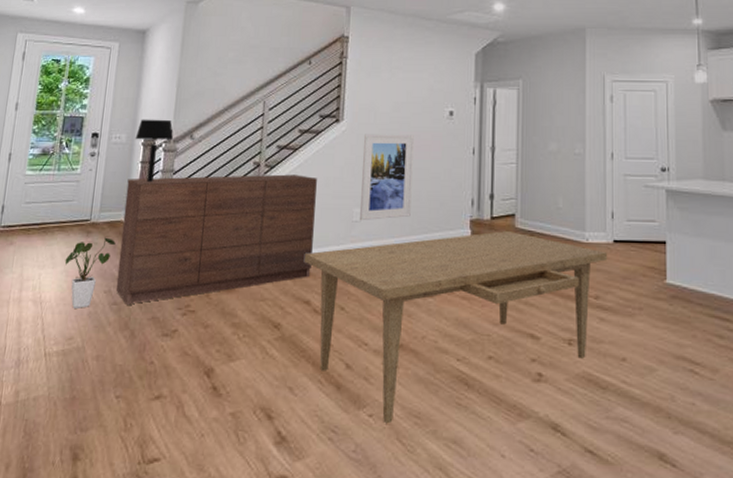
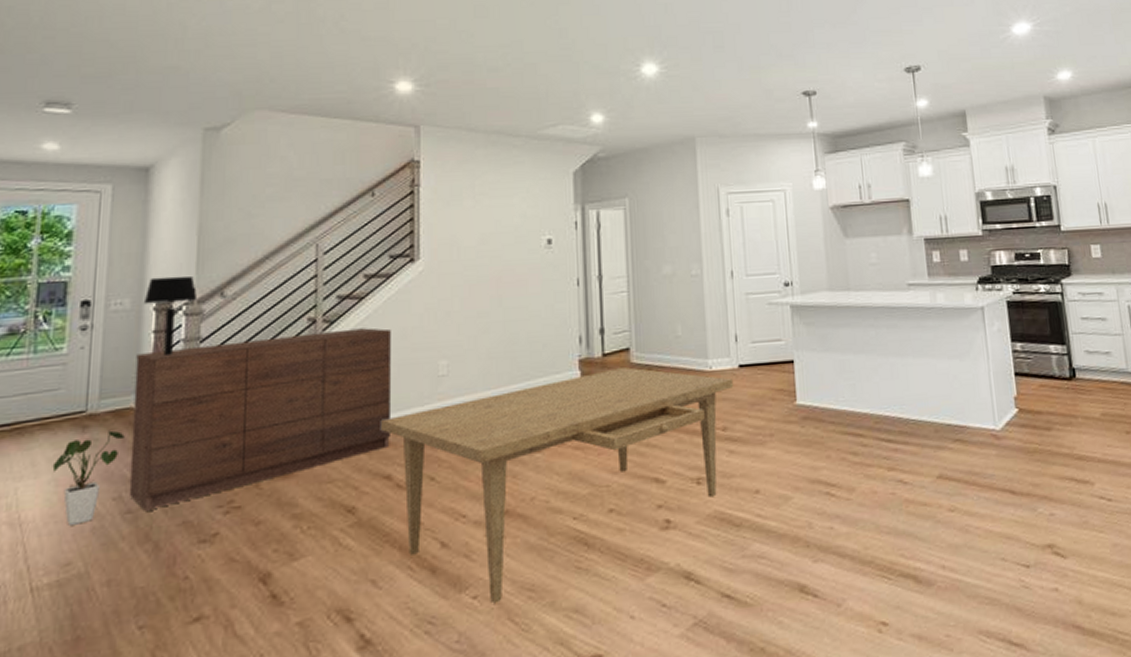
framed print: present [360,134,414,221] -> none [447,269,509,375]

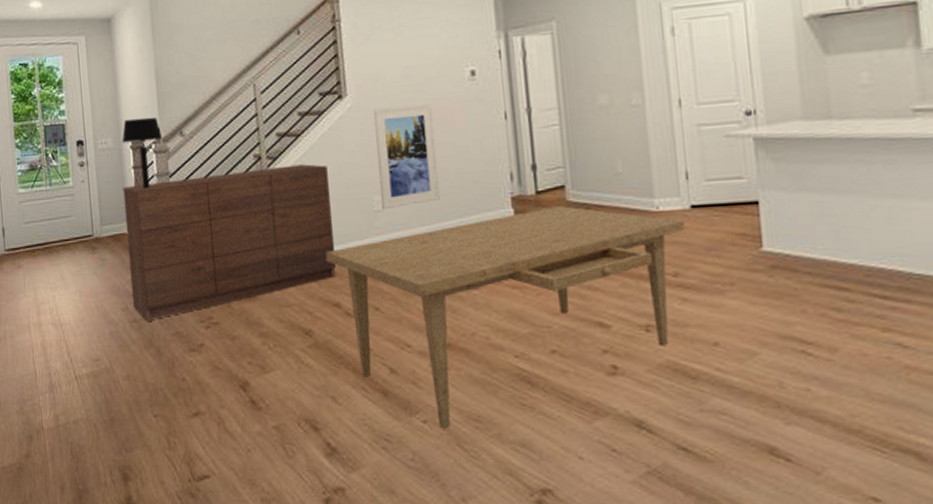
house plant: present [52,430,125,525] -> none [76,252,124,329]
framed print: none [447,269,509,375] -> present [374,103,440,210]

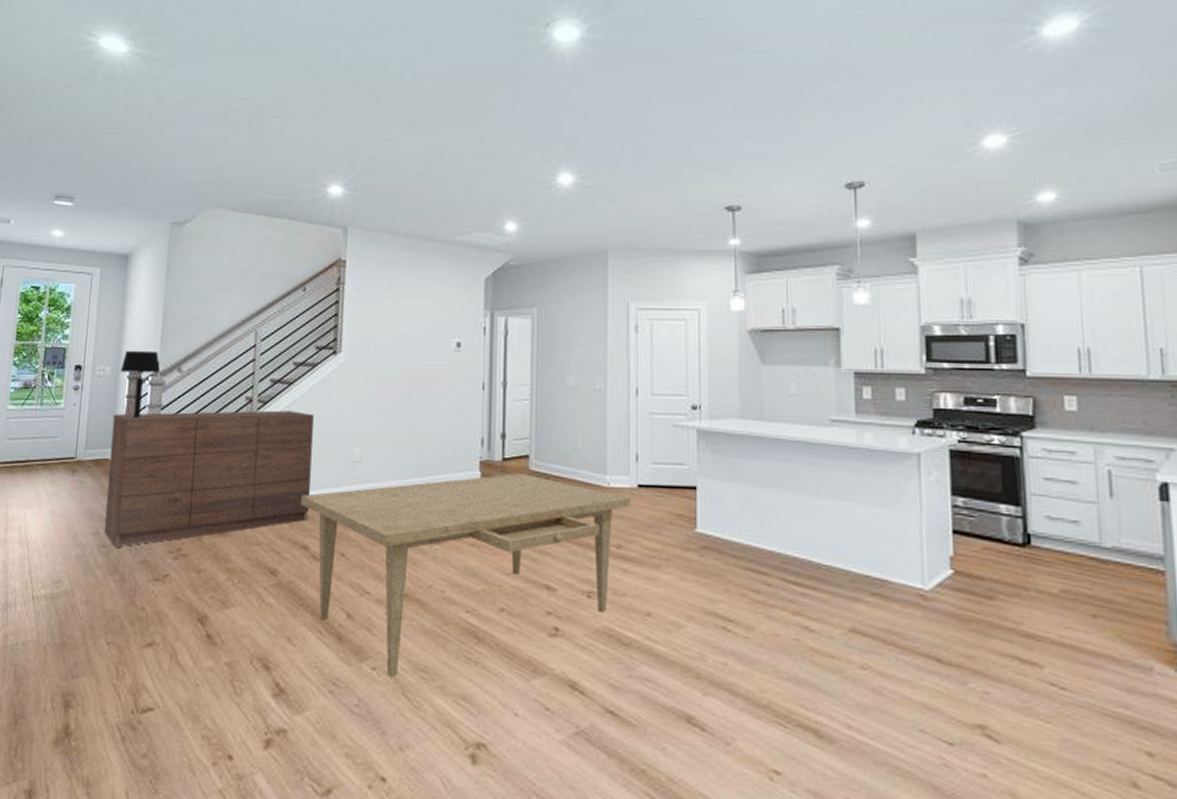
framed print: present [374,103,440,210] -> none [360,367,418,462]

